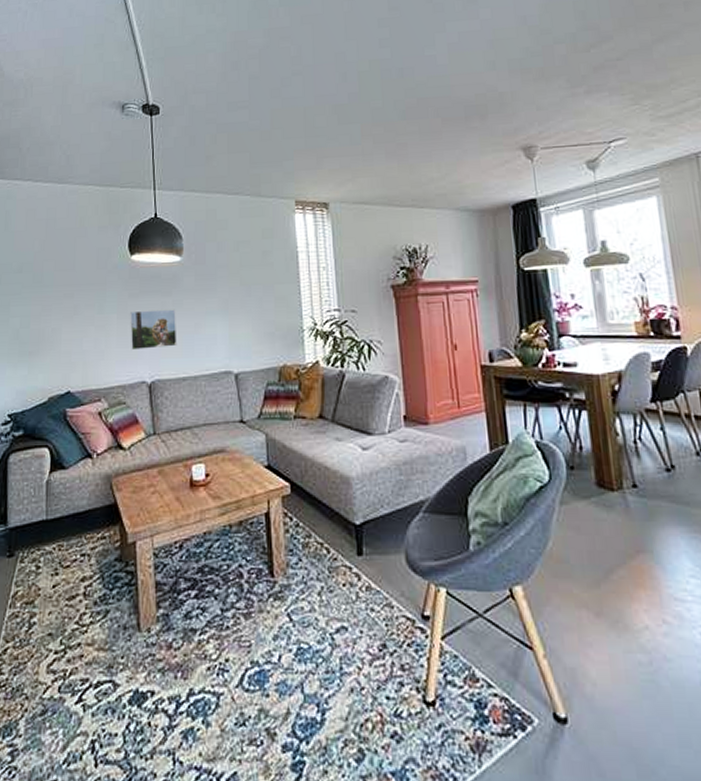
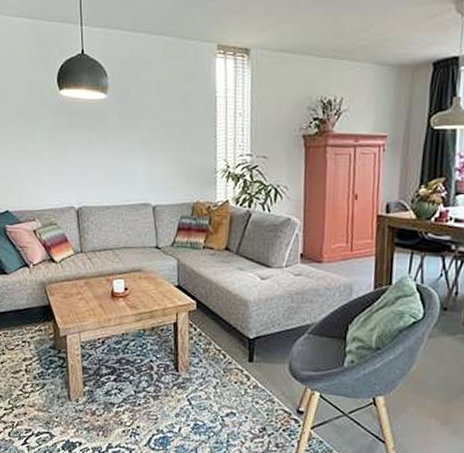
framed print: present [130,309,177,350] -> none [60,143,102,179]

